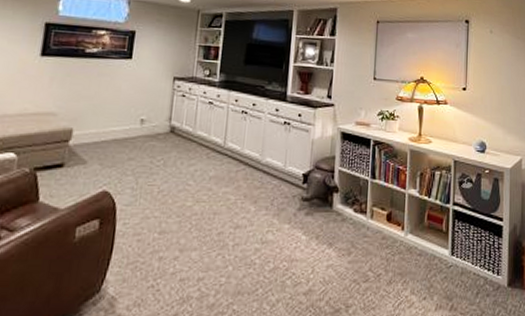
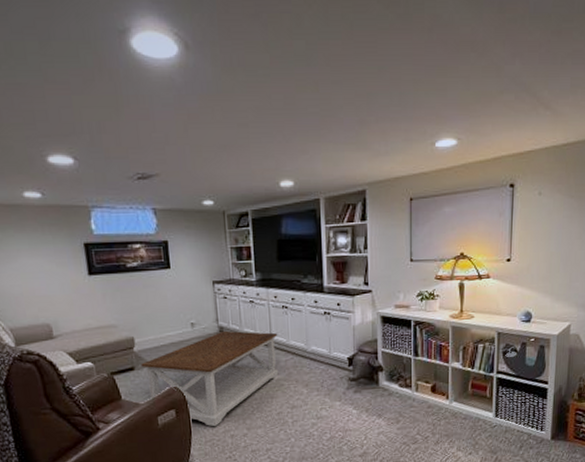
coffee table: none [72,132,233,245] -> present [141,331,279,427]

